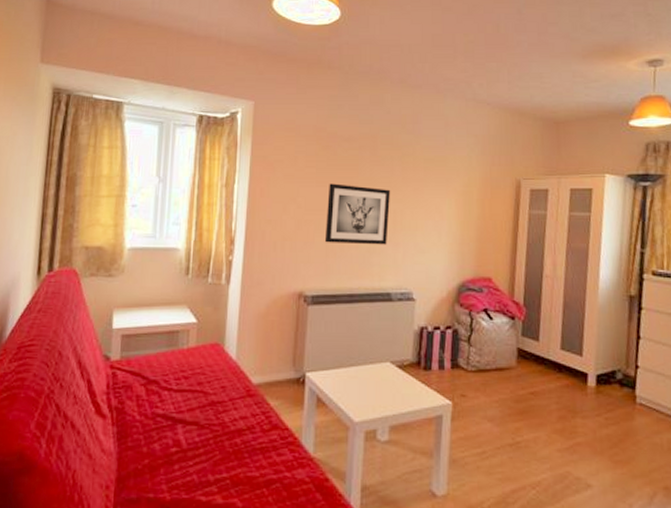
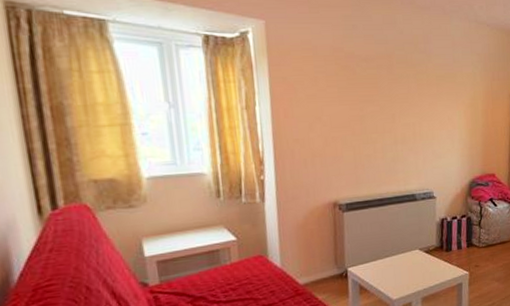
wall art: present [324,183,391,245] -> none [351,101,409,156]

